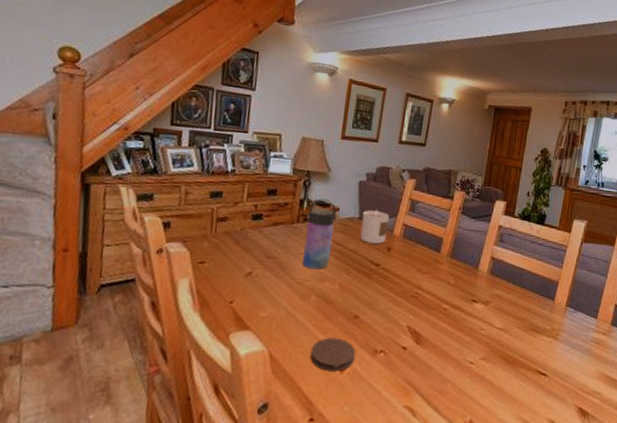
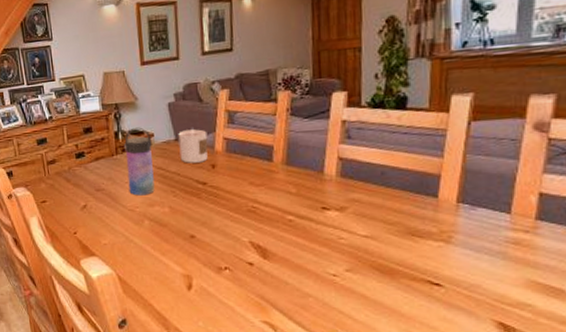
coaster: present [310,337,356,372] -> none [155,258,200,289]

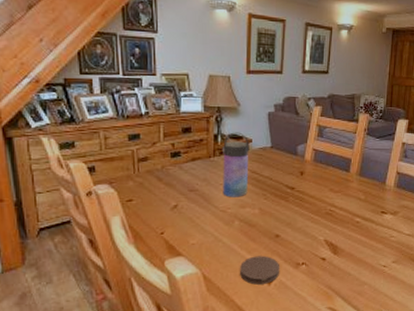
coaster: none [155,258,200,289] -> present [240,256,280,285]
candle: present [178,128,208,163] -> none [274,138,300,169]

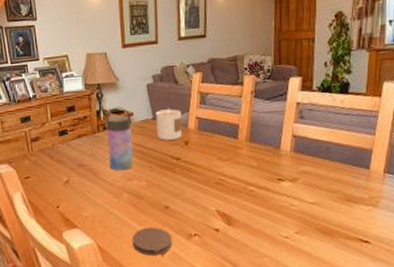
candle: none [274,138,300,169] -> present [155,108,182,140]

